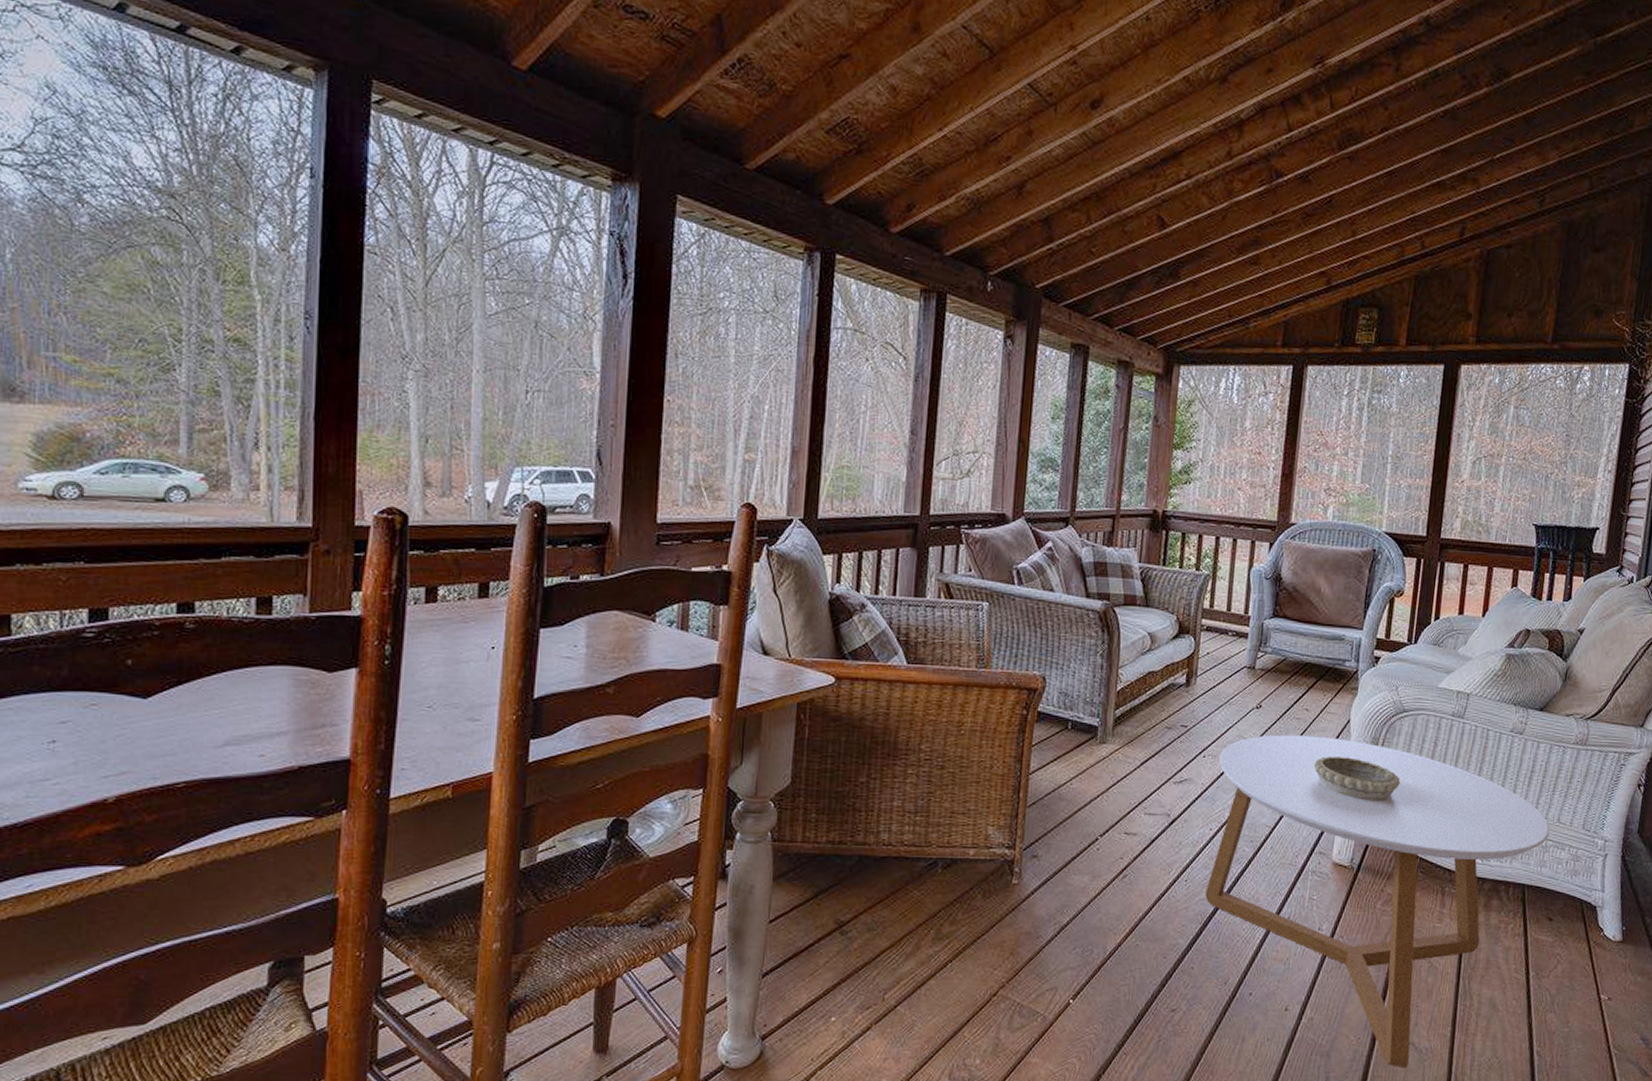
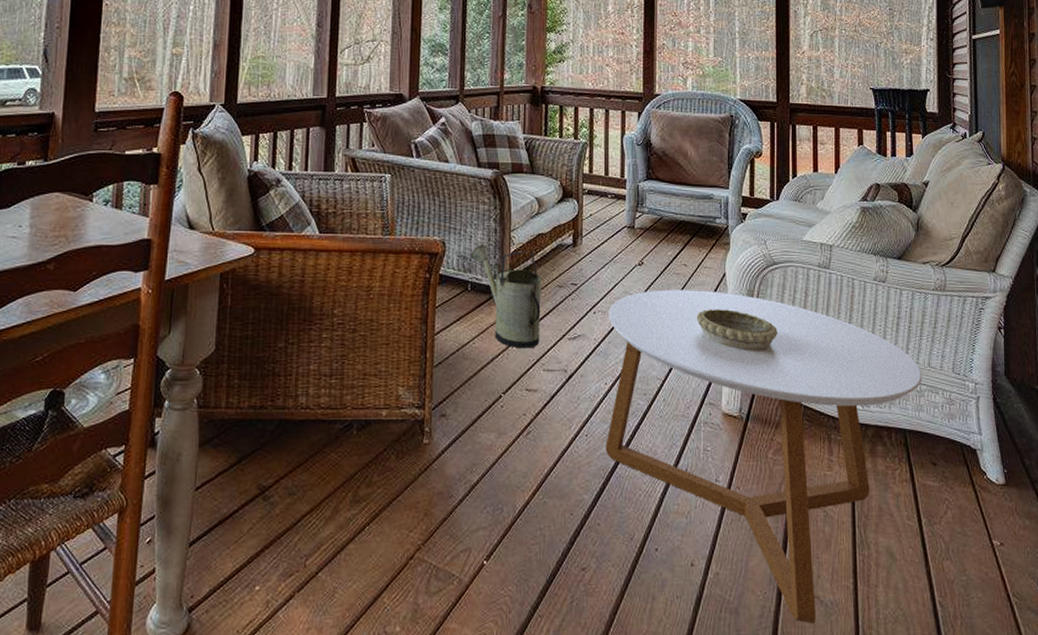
watering can: none [1072,681,1149,791] -> present [470,245,541,349]

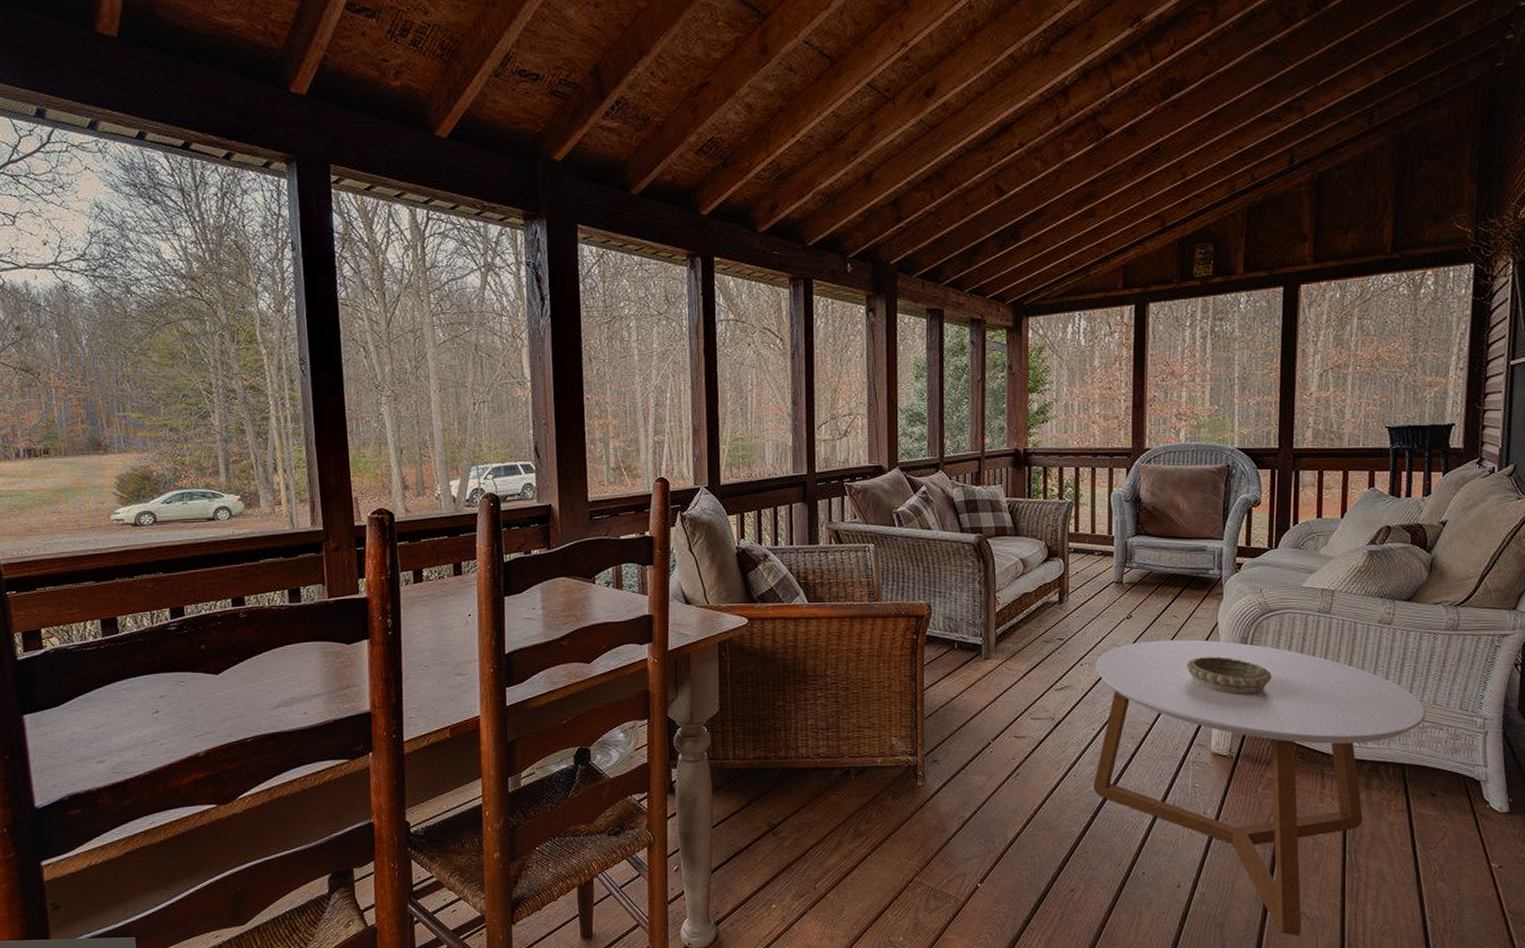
watering can: present [470,245,541,349] -> none [956,606,1027,700]

